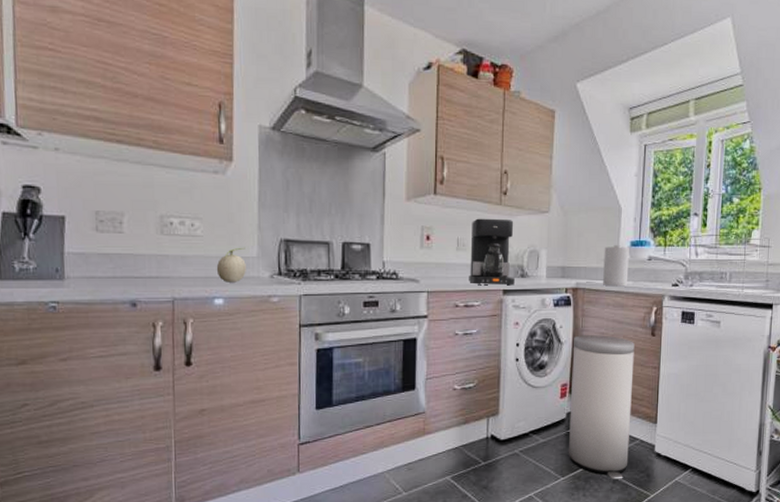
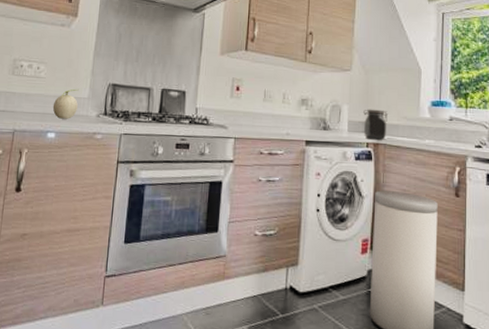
coffee maker: present [469,218,515,286] -> none [274,73,318,137]
jar: none [562,253,587,285] -> present [363,109,388,141]
paper towel holder: present [603,244,629,287] -> none [404,103,430,145]

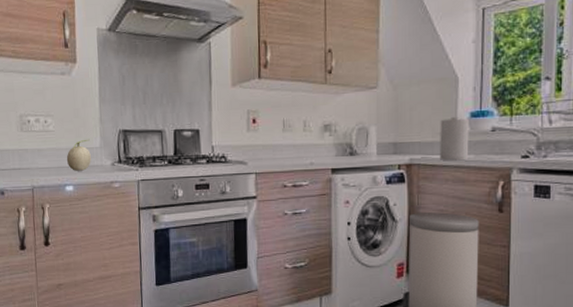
jar: present [363,109,388,141] -> none [393,127,421,162]
paper towel holder: none [404,103,430,145] -> present [440,116,469,161]

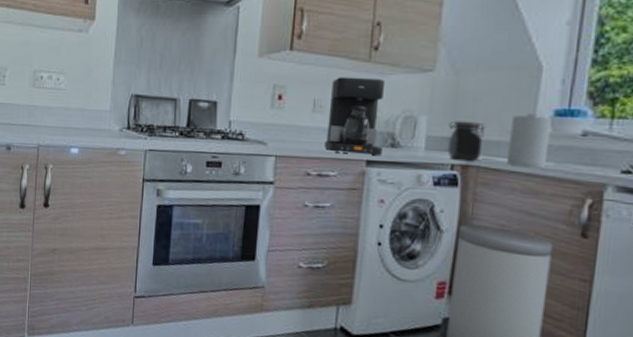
fruit: present [66,139,91,171] -> none [74,101,100,134]
coffee maker: none [296,97,343,164] -> present [324,77,386,156]
jar: none [393,127,421,162] -> present [448,120,485,163]

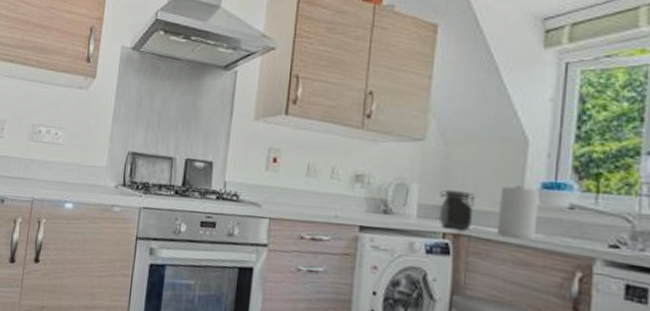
coffee maker: present [324,77,386,156] -> none [318,142,378,222]

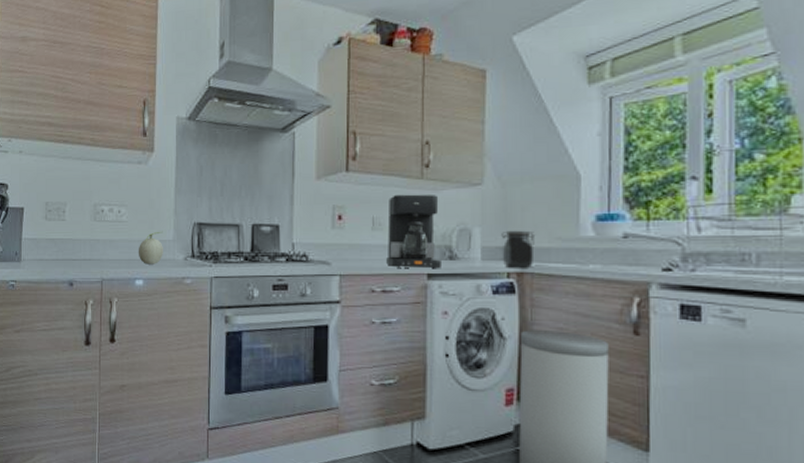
fruit: none [70,157,97,189] -> present [138,231,163,264]
coffee maker: none [318,142,378,222] -> present [386,194,441,269]
paper towel holder: present [498,184,539,240] -> none [558,219,595,271]

